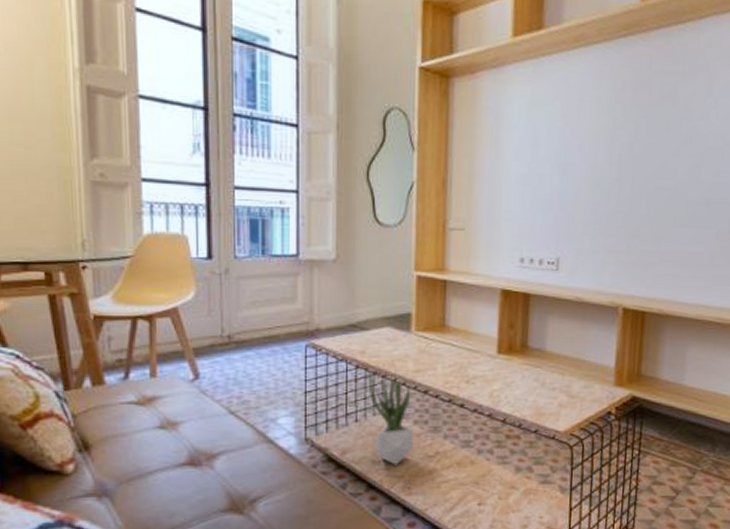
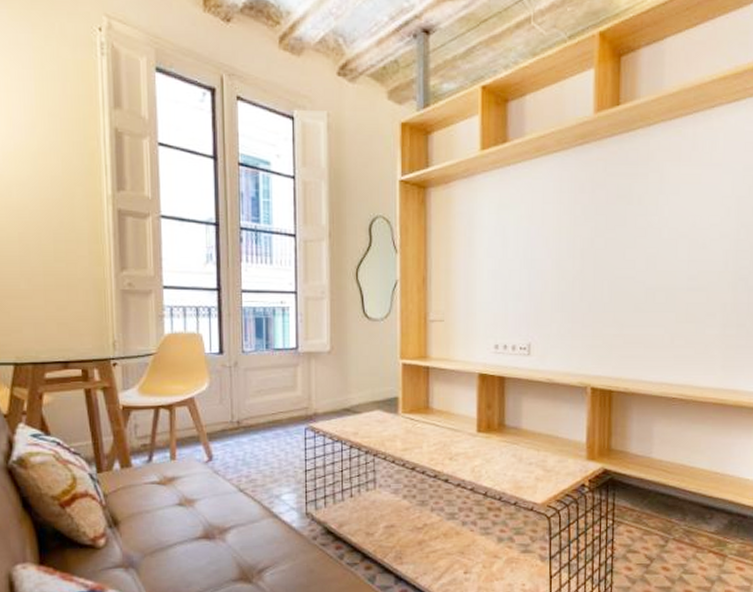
potted plant: present [367,370,414,465] -> none [360,449,404,537]

